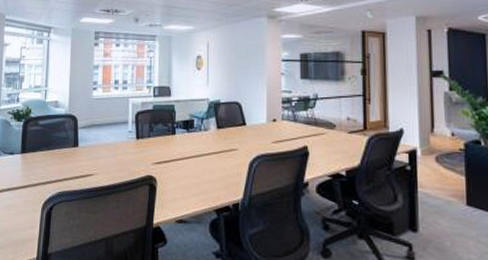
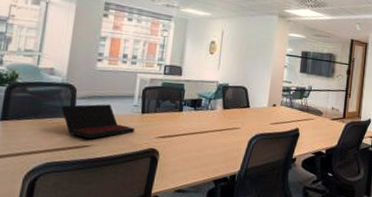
laptop: none [67,132,132,168] -> present [61,104,135,139]

